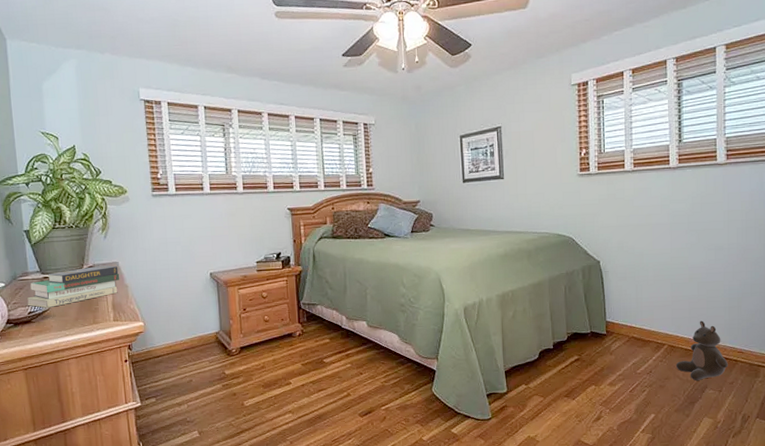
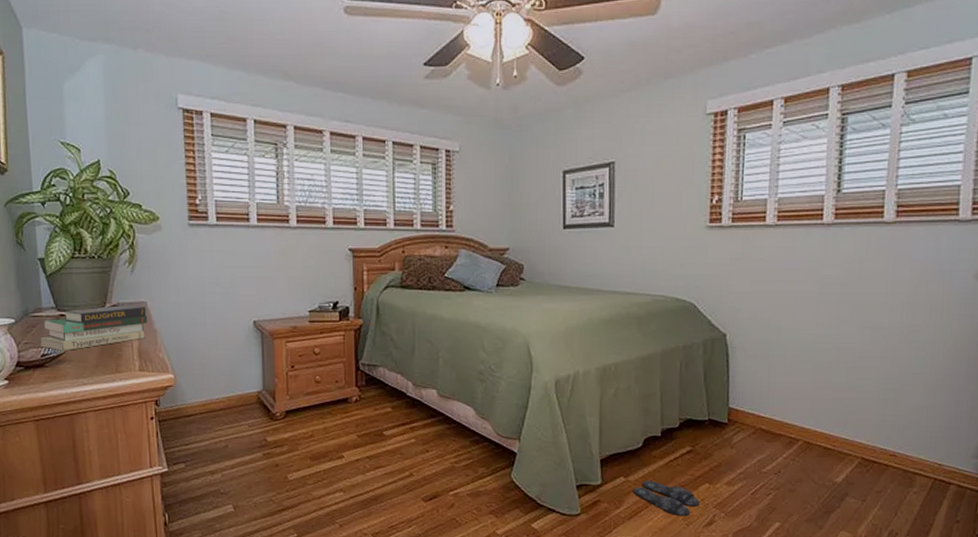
slippers: none [534,386,588,414] -> present [633,481,699,517]
stuffed bear: present [675,320,728,381] -> none [810,414,876,486]

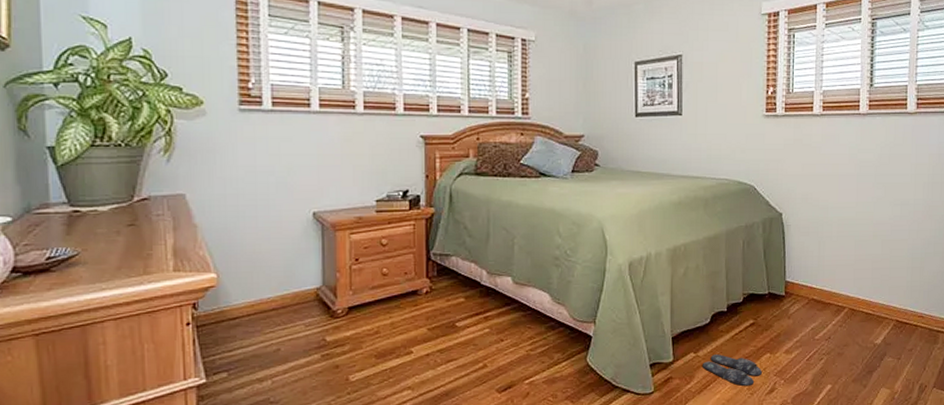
books: present [39,305,148,352] -> none [44,198,187,253]

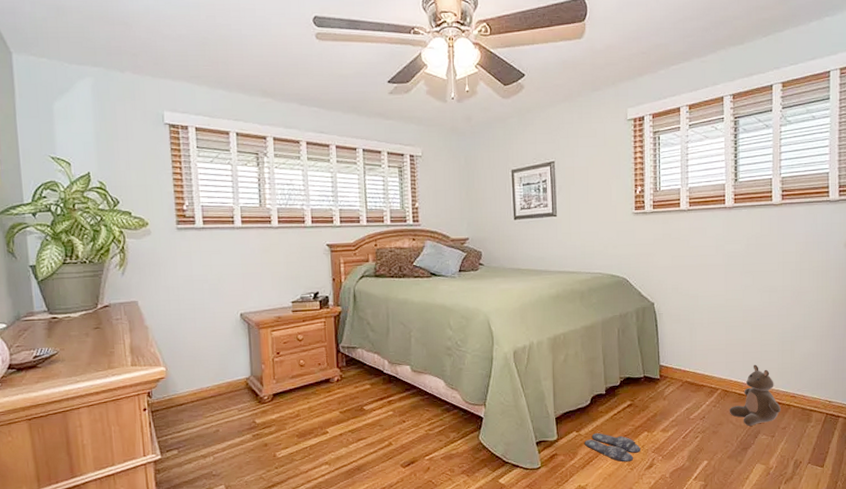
stuffed bear: none [855,282,908,347] -> present [729,364,781,426]

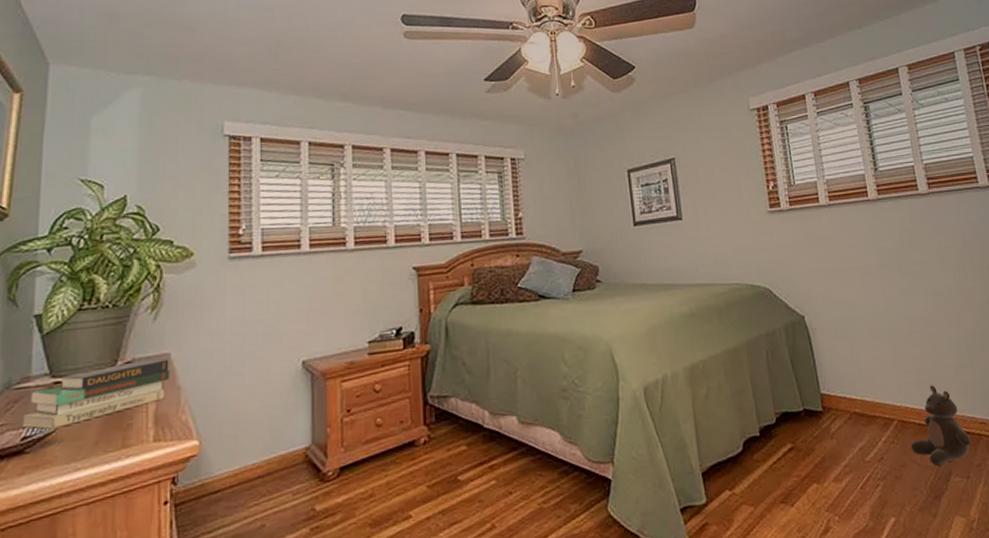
books: none [31,305,139,352] -> present [21,358,171,430]
slippers: present [585,433,640,462] -> none [741,489,811,528]

